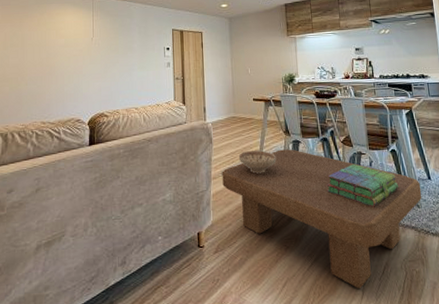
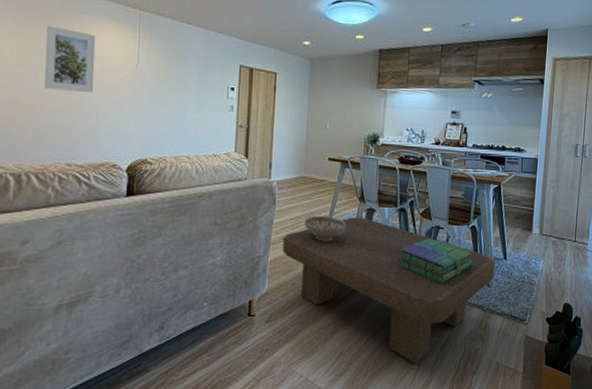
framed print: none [23,15,61,64] -> present [43,25,96,94]

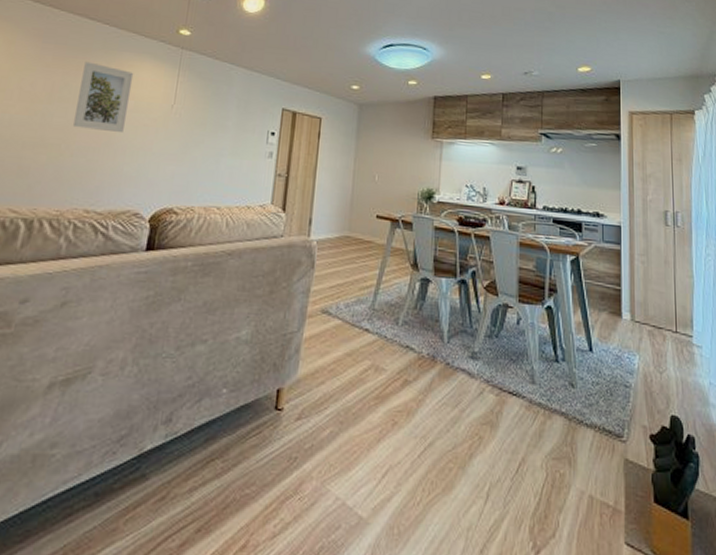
coffee table: present [282,217,495,364] -> none [320,288,579,491]
decorative bowl: present [304,216,347,242] -> none [346,285,397,317]
stack of books: present [397,238,472,284] -> none [458,318,550,381]

